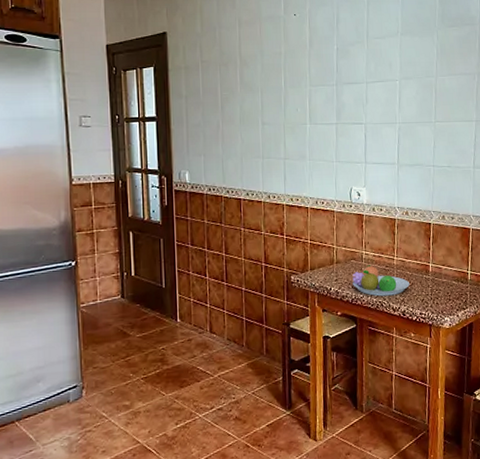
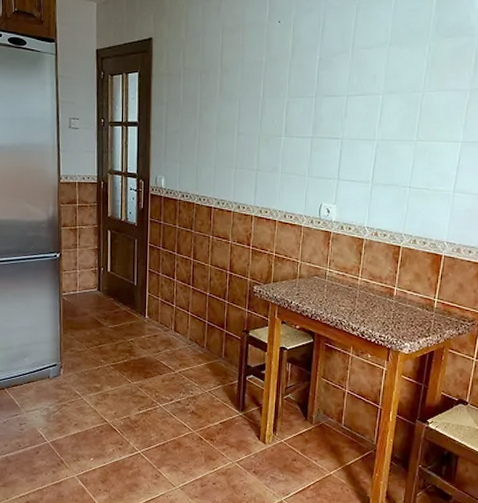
fruit bowl: present [352,265,410,297] -> none [314,283,372,315]

